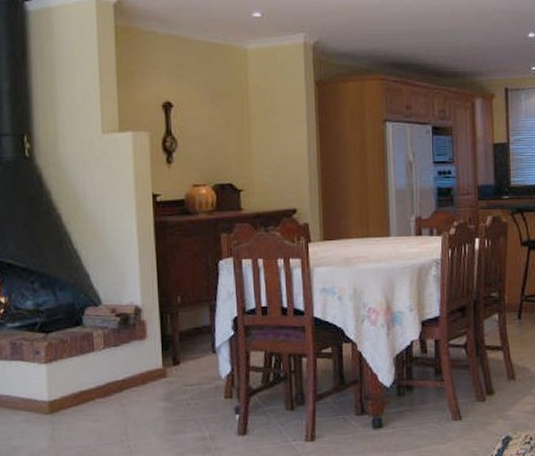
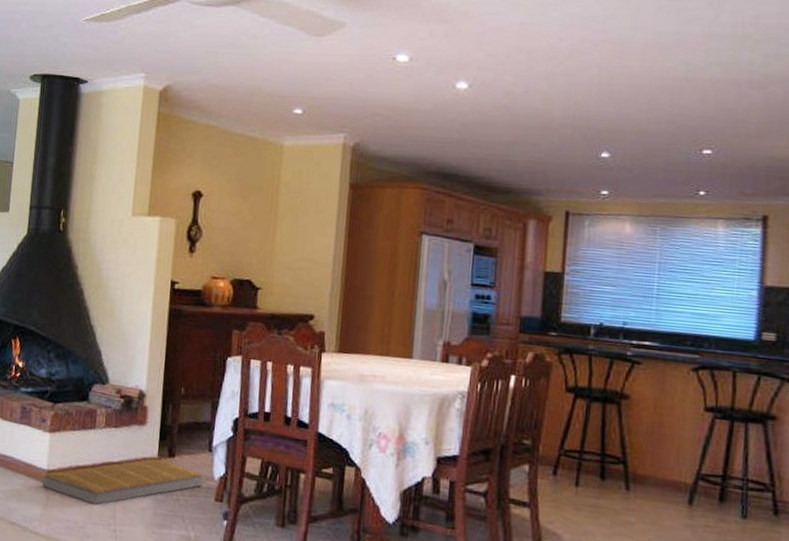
basket: none [45,369,211,425] -> present [42,458,204,505]

